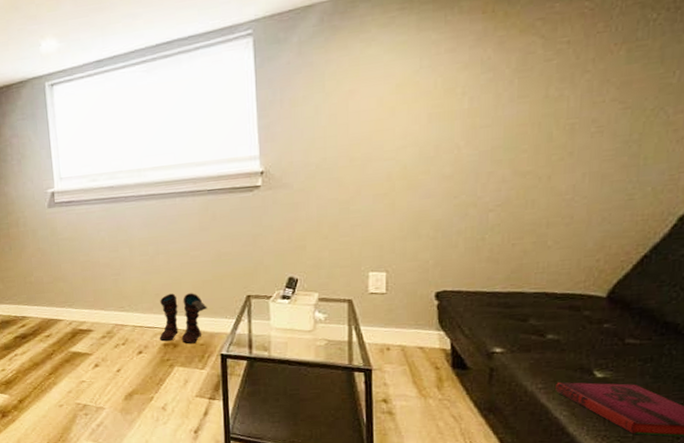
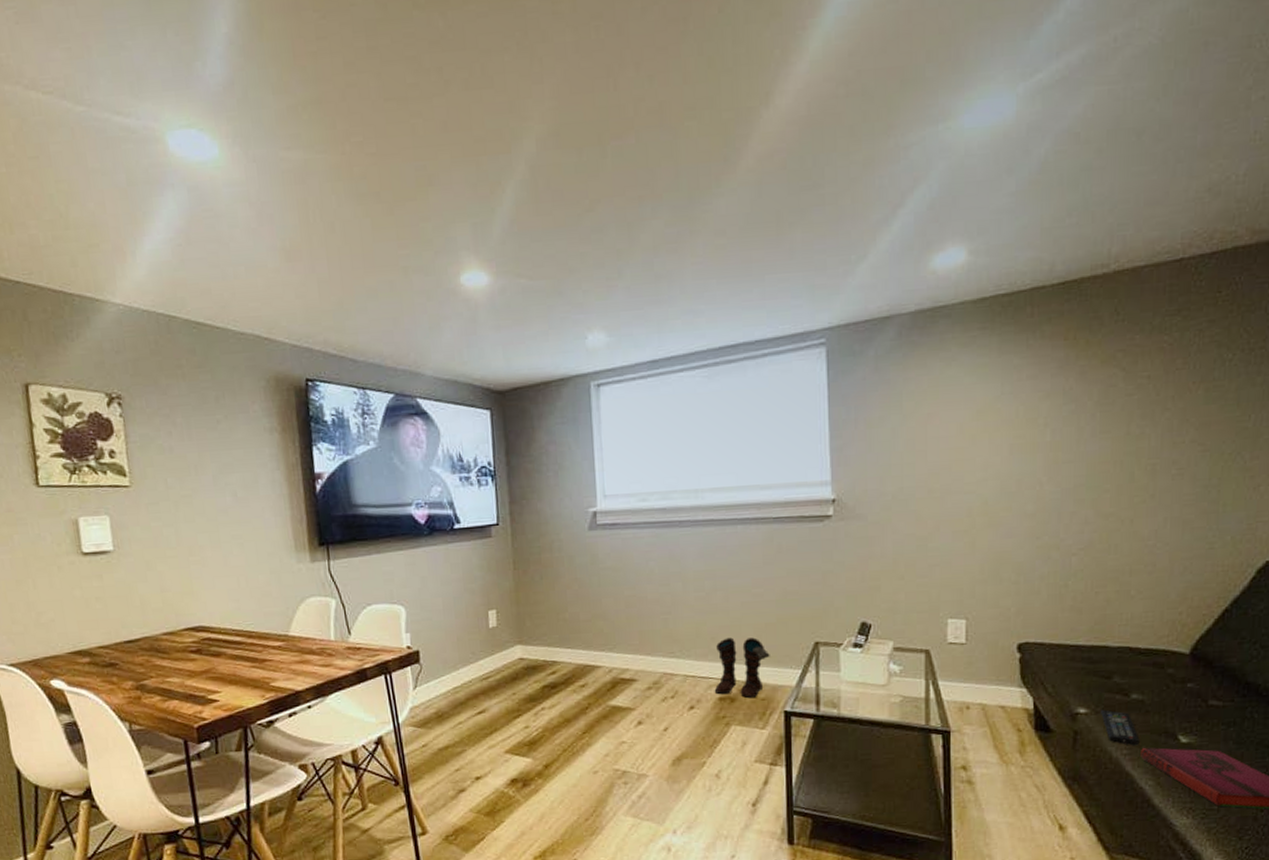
remote control: none [515,348,555,380] -> present [1099,709,1140,745]

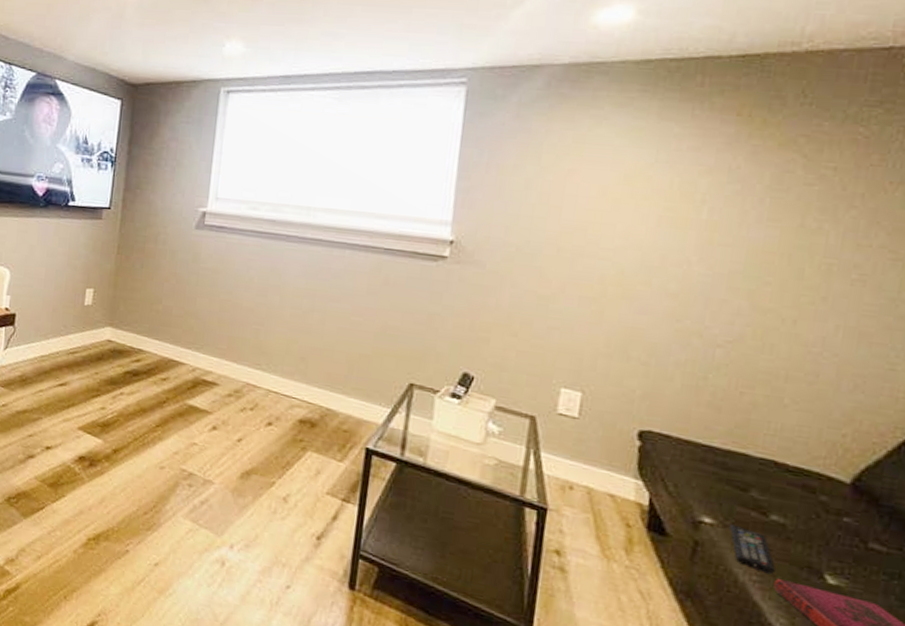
boots: present [714,637,770,699] -> none [295,360,360,428]

